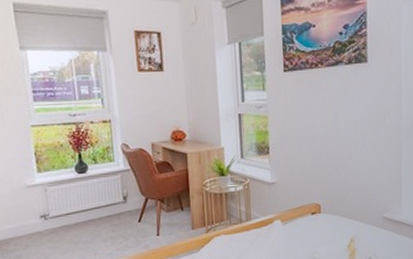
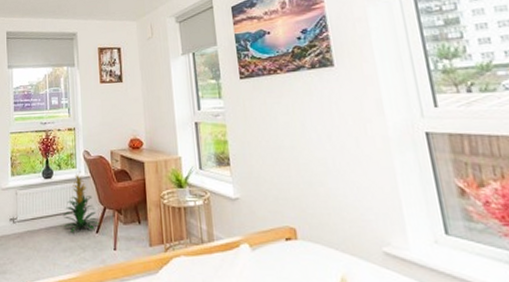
indoor plant: none [101,164,142,224] -> present [62,171,100,232]

